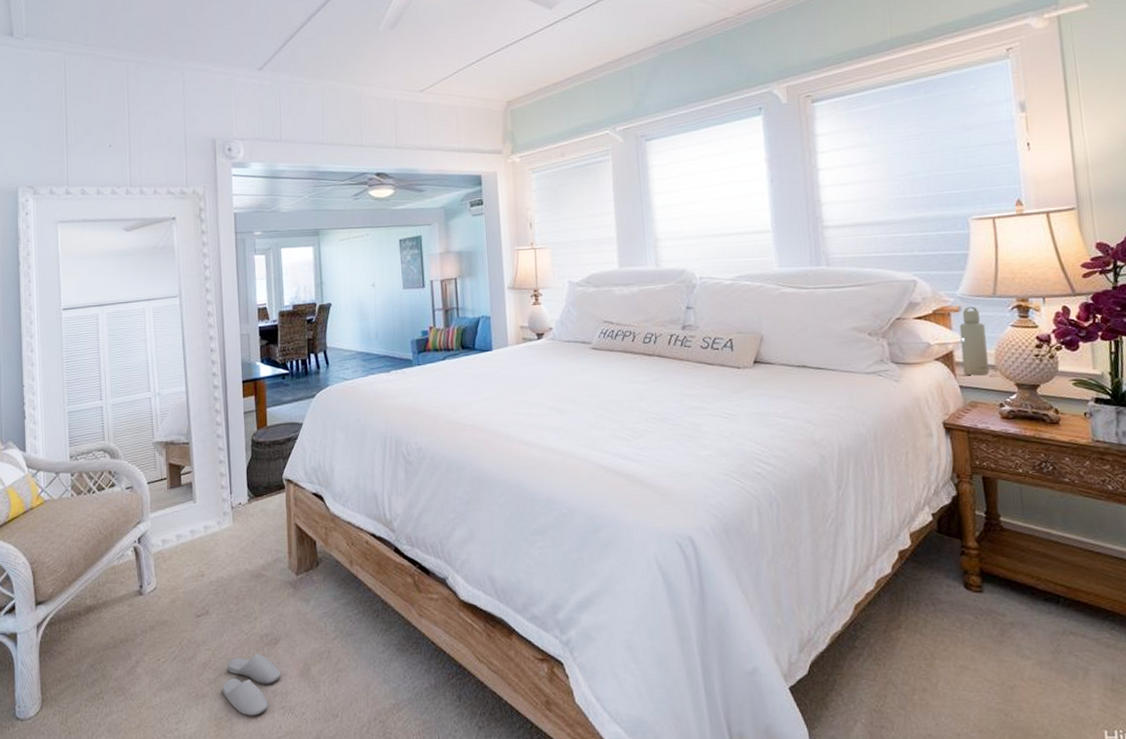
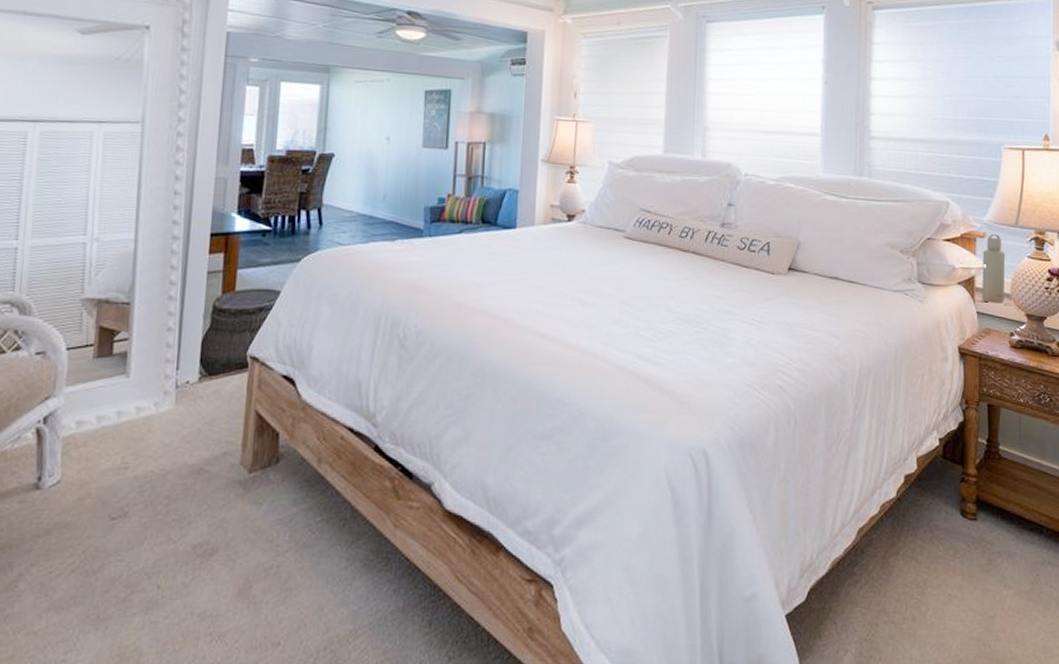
slippers: present [222,653,281,716] -> none [133,566,214,644]

